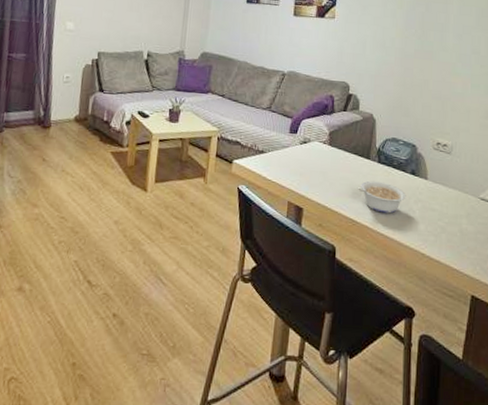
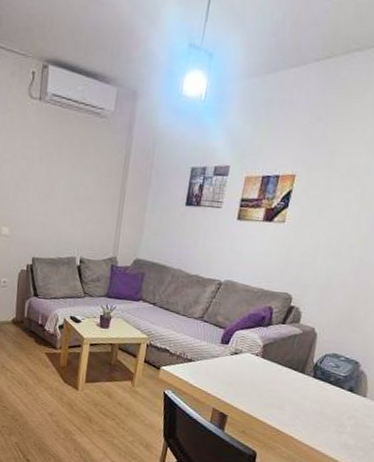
legume: present [358,180,406,214] -> none [287,394,339,427]

